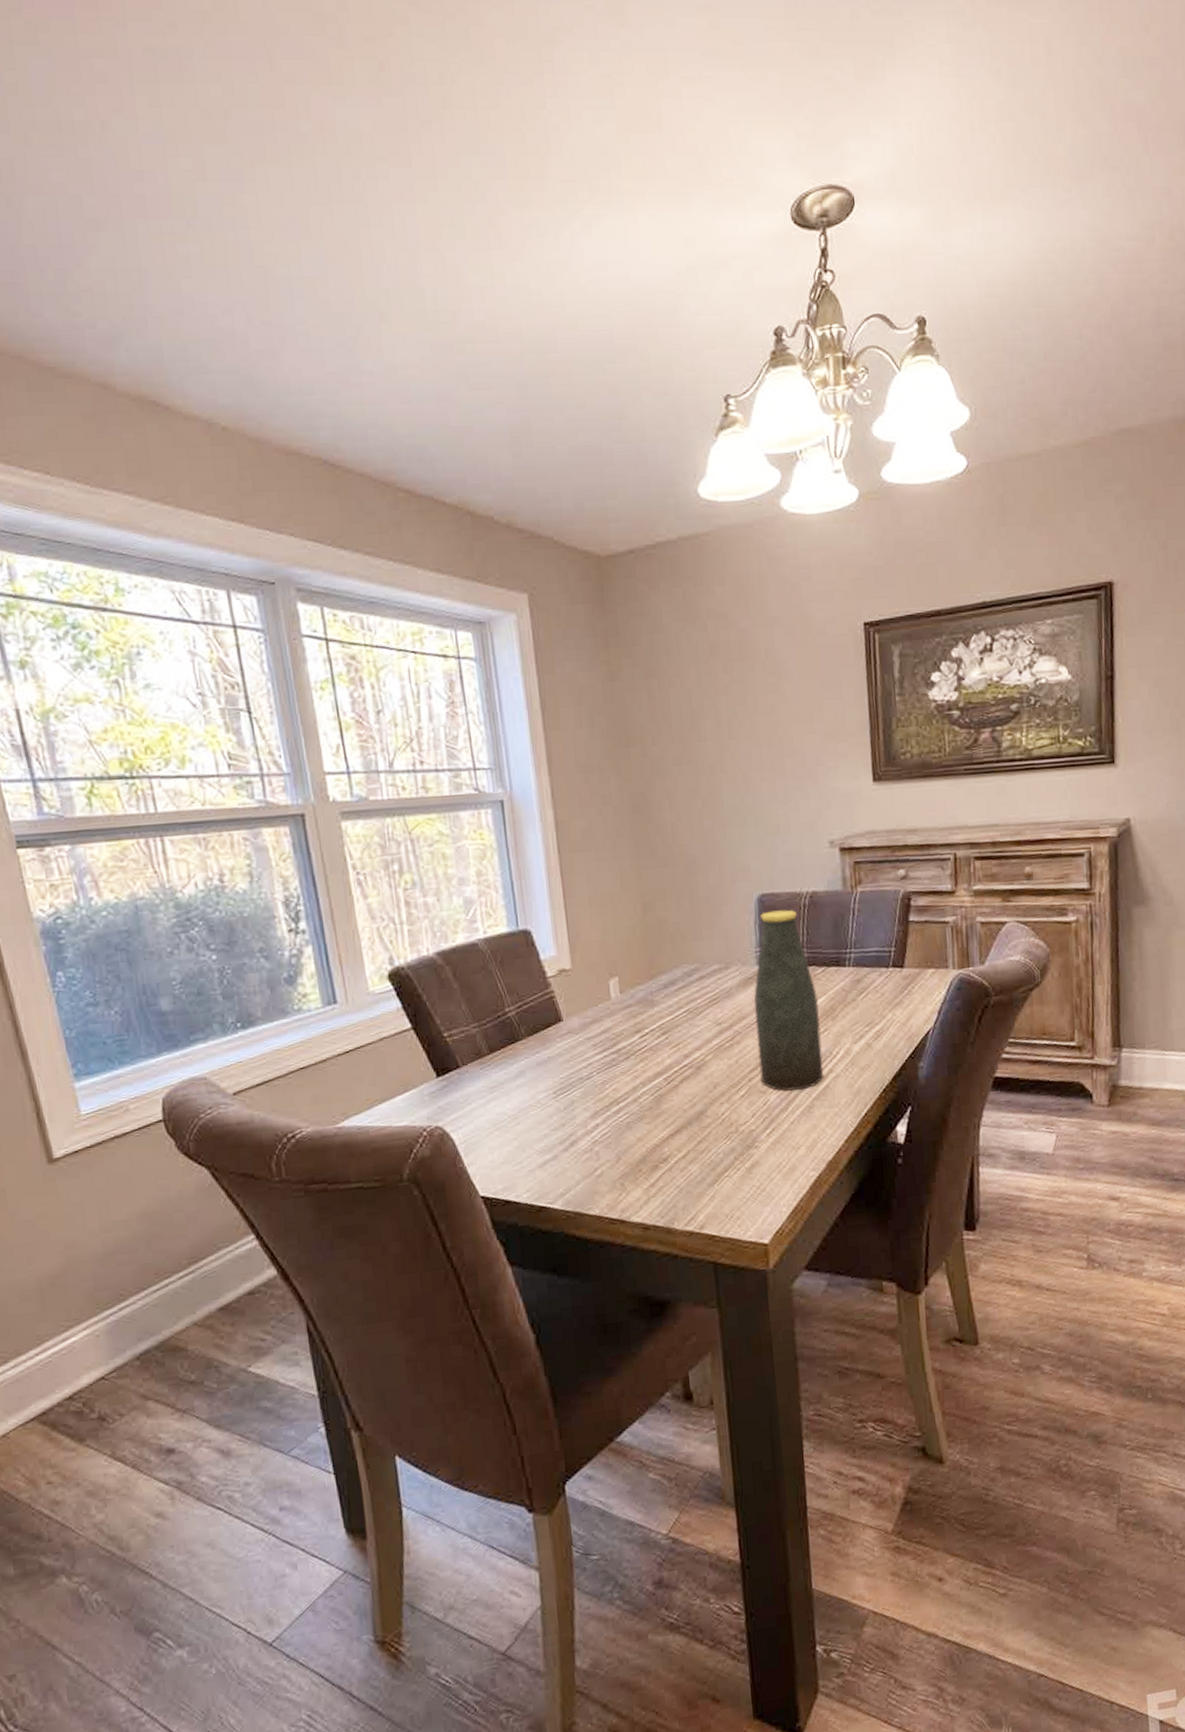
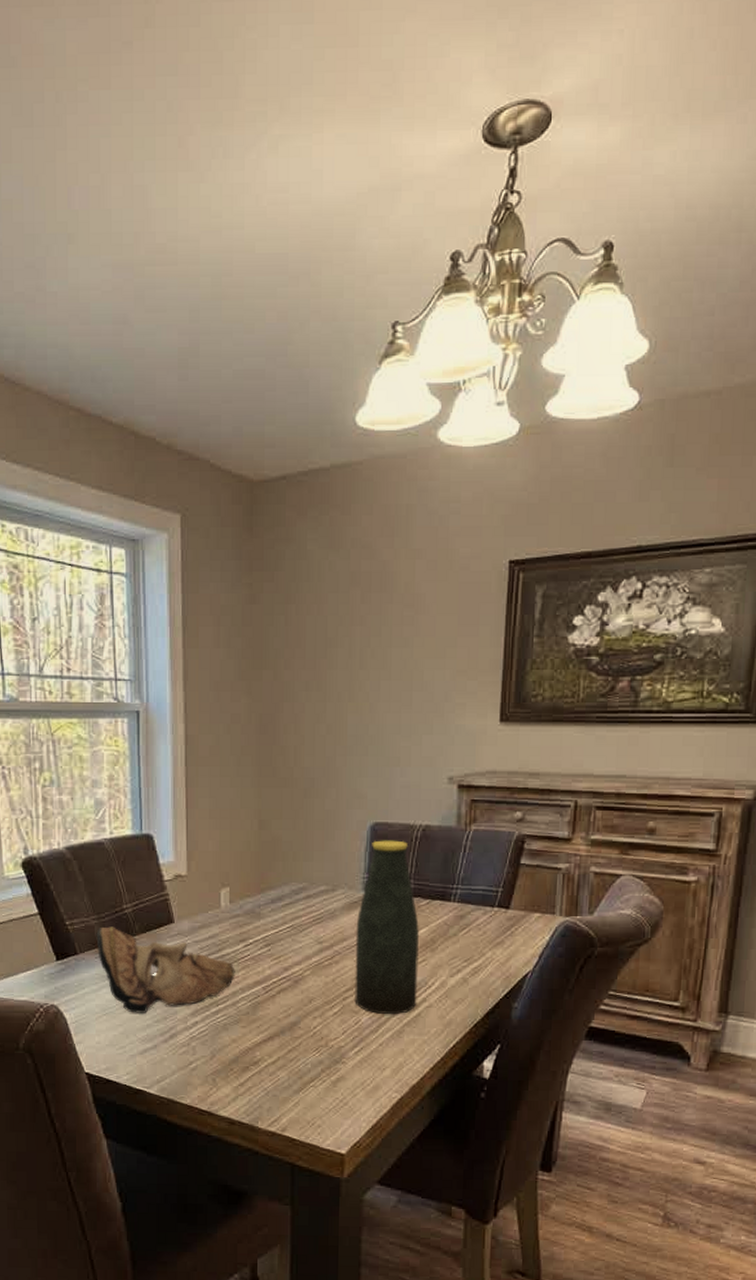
animal skull: none [478,1032,634,1124] -> present [96,926,235,1013]

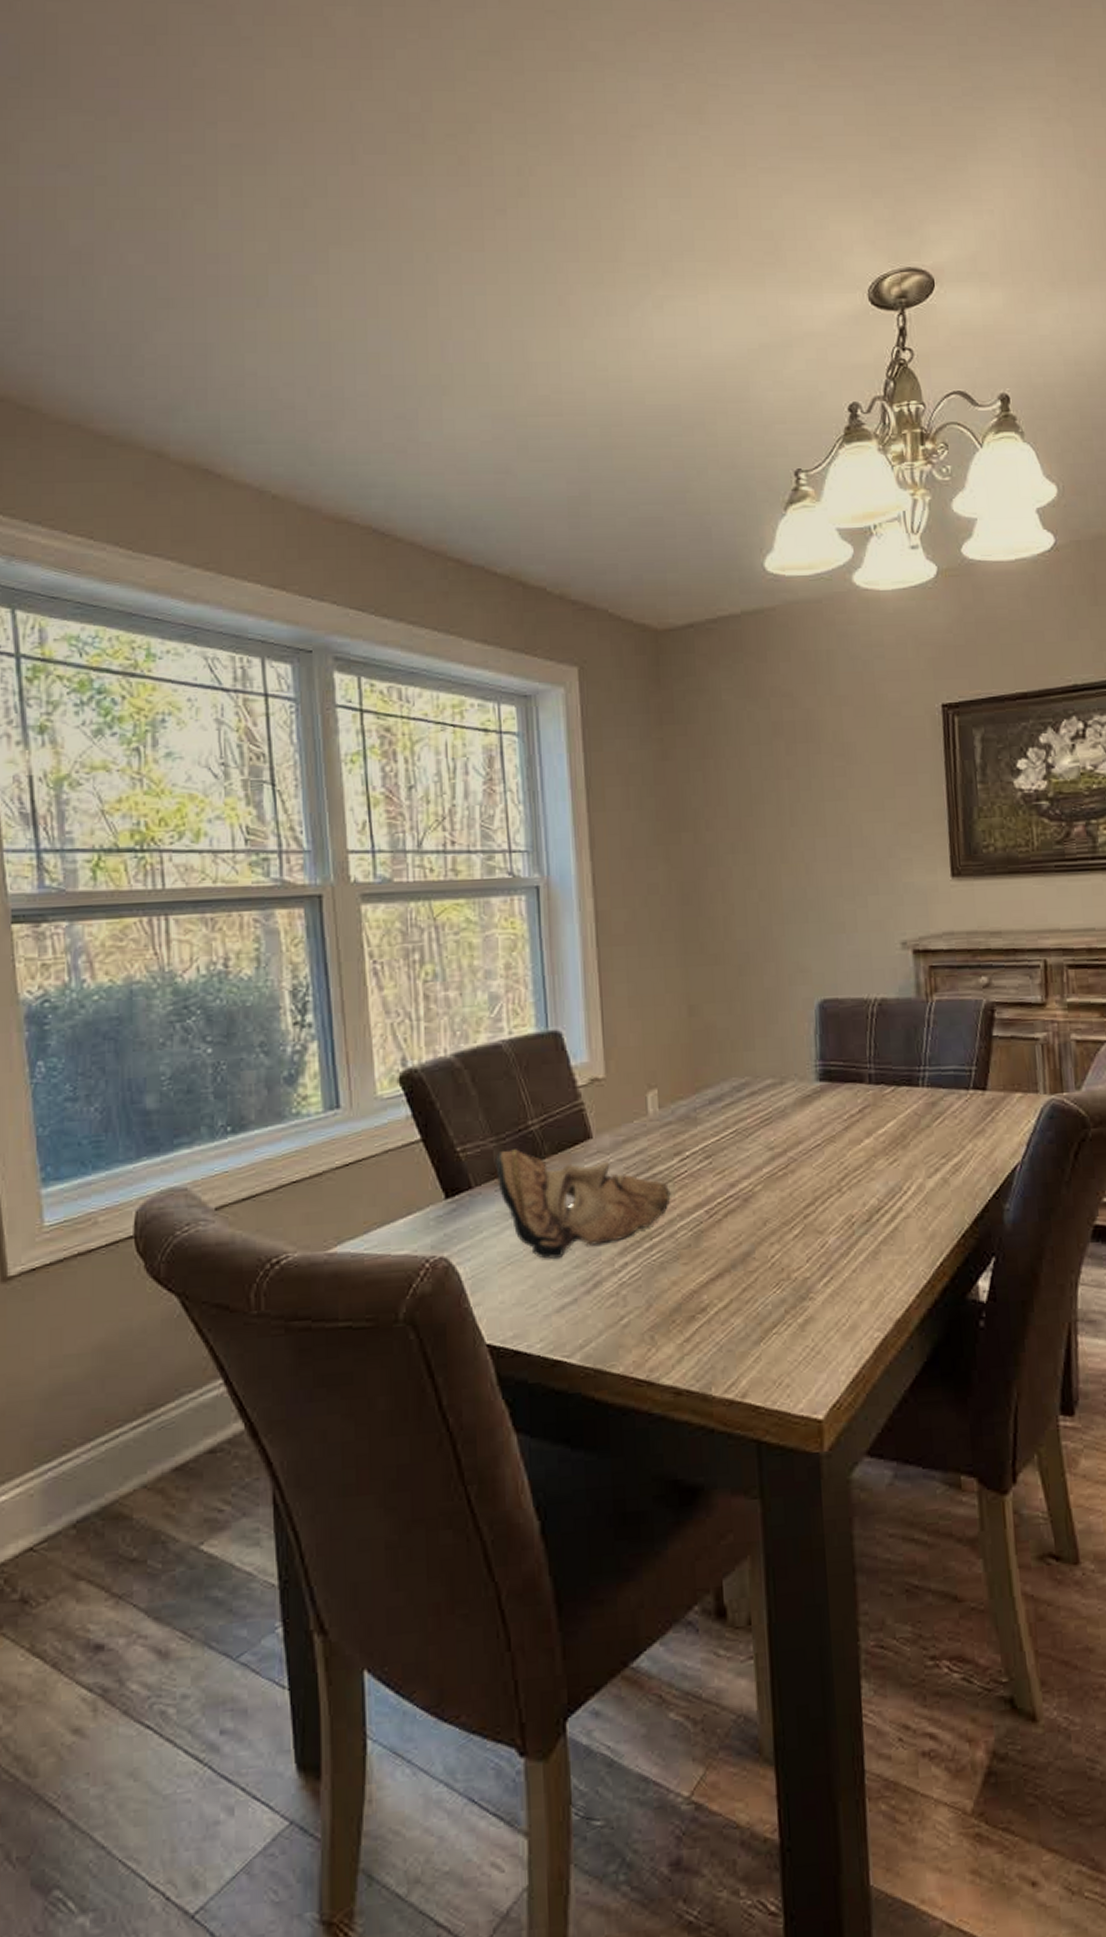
bottle: present [354,840,420,1014] -> none [812,1018,893,1232]

